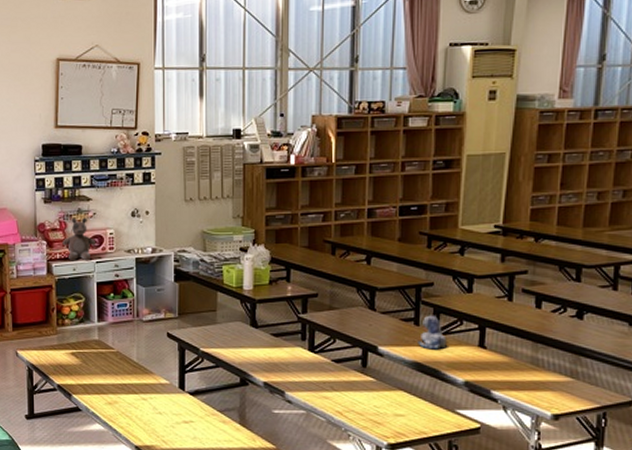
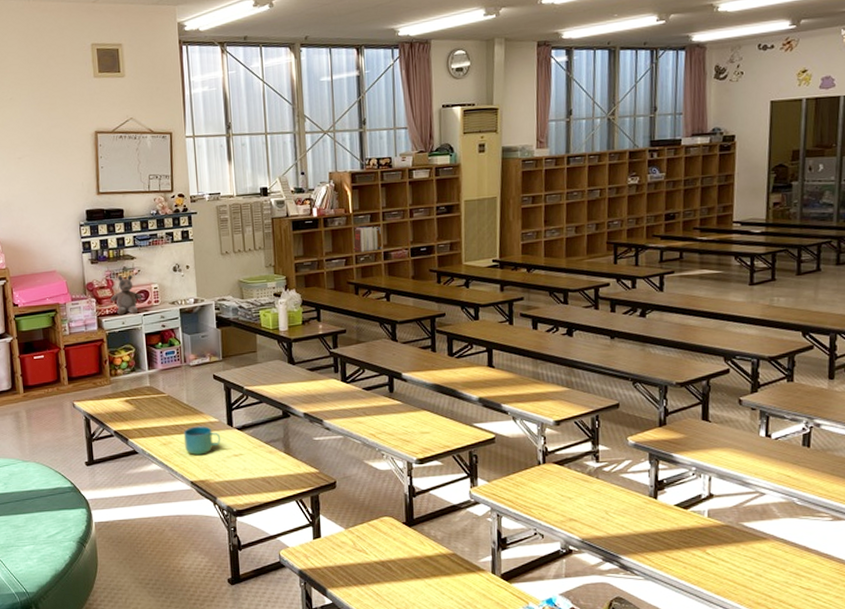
cup: none [130,387,171,418] -> present [183,426,221,455]
books: none [333,178,369,207] -> present [353,226,384,252]
plush toy: present [418,315,447,350] -> none [436,341,461,373]

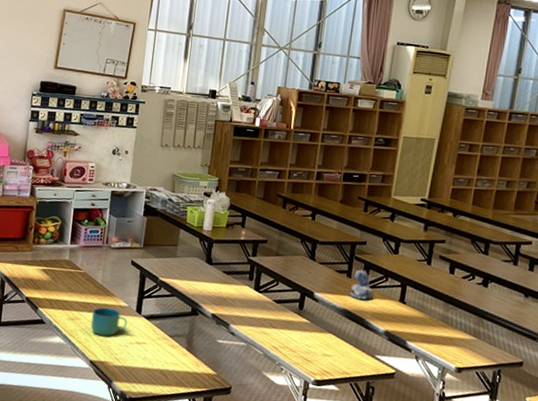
stuffed animal: present [110,274,143,316] -> none [47,148,78,189]
books: present [353,226,384,252] -> none [288,143,320,170]
plush toy: none [436,341,461,373] -> present [348,269,373,301]

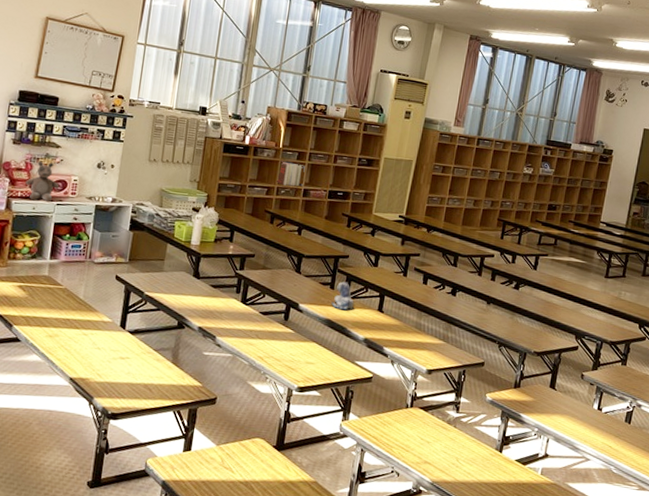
stuffed animal: none [47,148,78,189] -> present [25,160,60,203]
cup: present [90,307,128,336] -> none [70,323,111,352]
books: none [288,143,320,170] -> present [276,161,307,188]

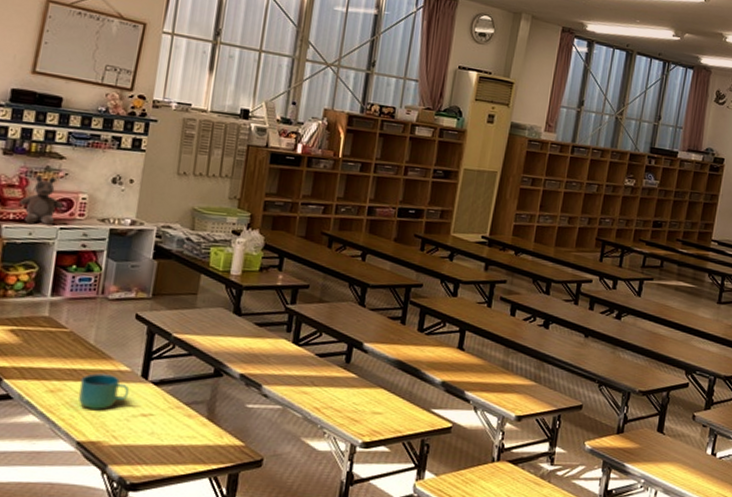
cup: none [70,323,111,352] -> present [77,373,130,409]
books: present [276,161,307,188] -> none [335,173,372,205]
plush toy: present [331,281,354,311] -> none [402,315,430,350]

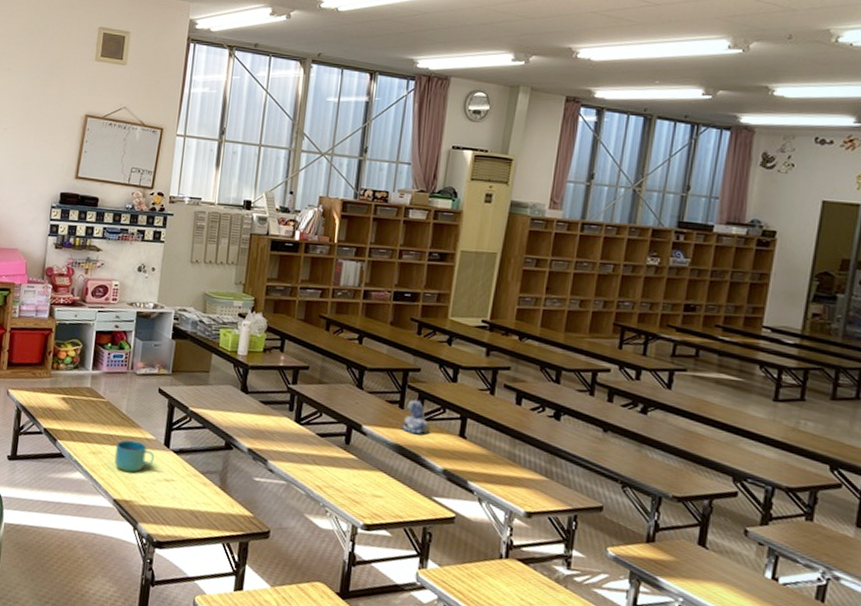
stuffed animal: present [19,175,64,226] -> none [67,265,101,309]
books: none [335,173,372,205] -> present [332,258,367,289]
plush toy: none [402,315,430,350] -> present [401,399,429,435]

